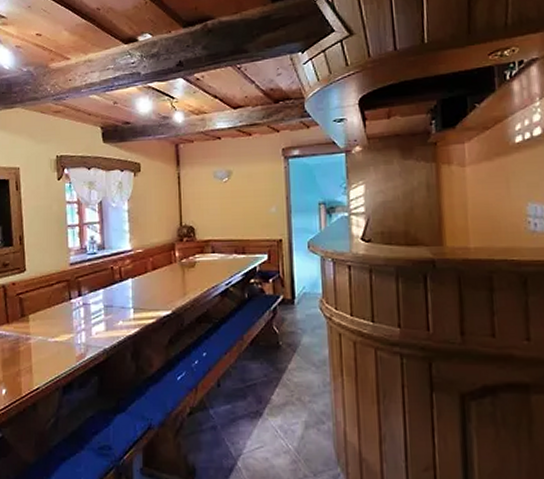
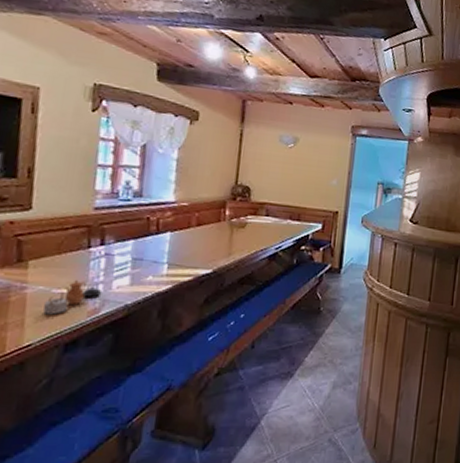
teapot: none [44,329,85,361] -> present [43,280,103,315]

